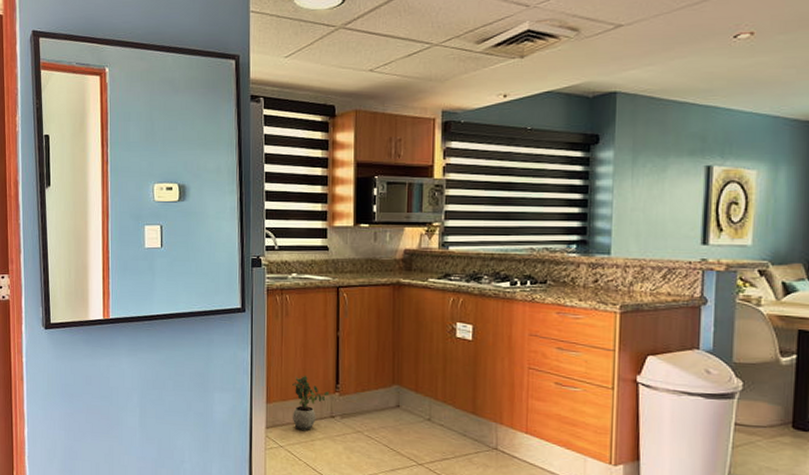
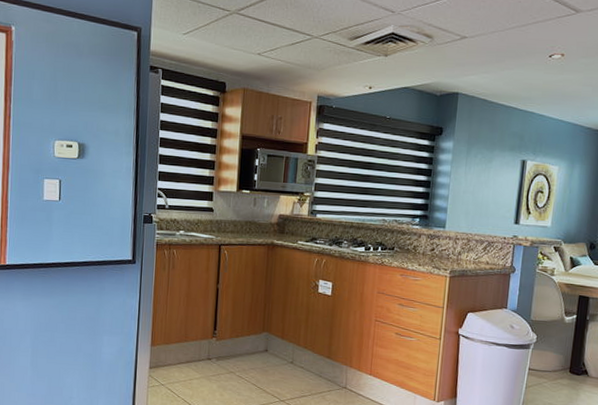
potted plant: present [292,375,330,430] -> none [173,321,208,371]

